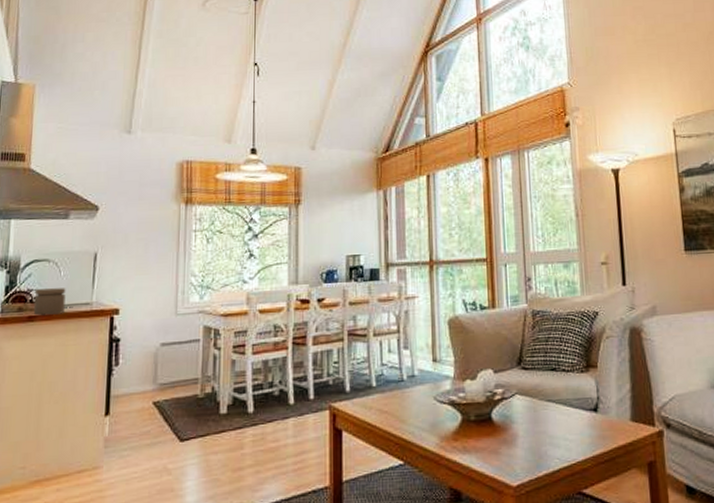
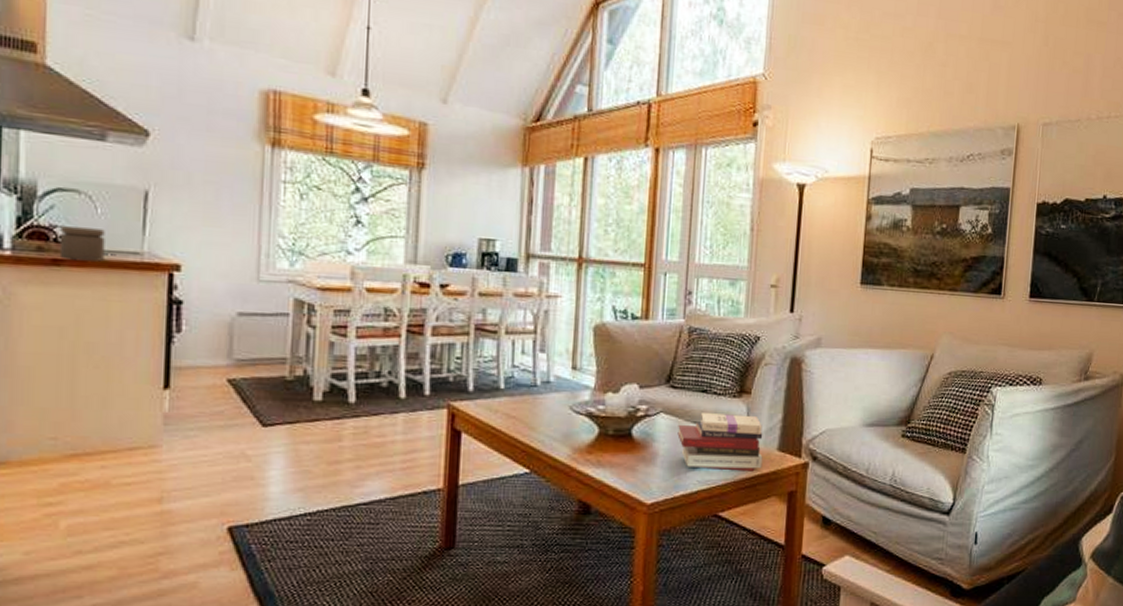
books: none [533,388,618,446] -> present [677,413,763,472]

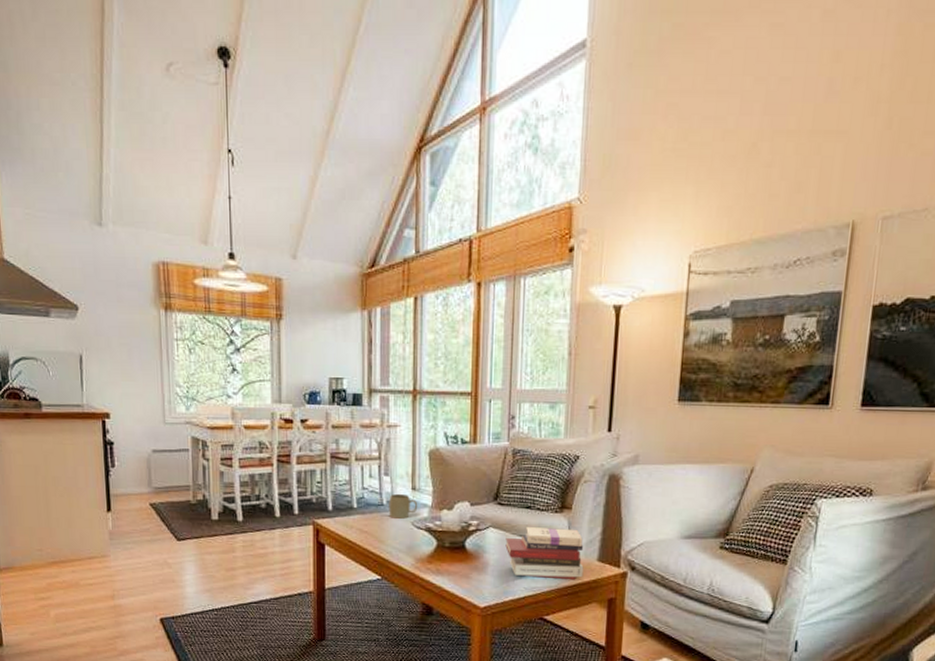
jar: present [59,226,105,262] -> none [27,387,58,414]
mug: none [543,373,579,402] -> present [389,493,418,519]

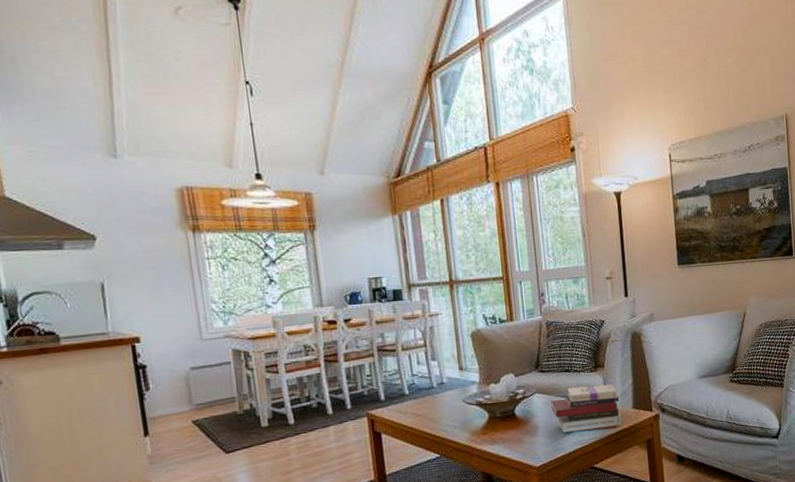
mug: present [389,493,418,519] -> none [438,374,467,399]

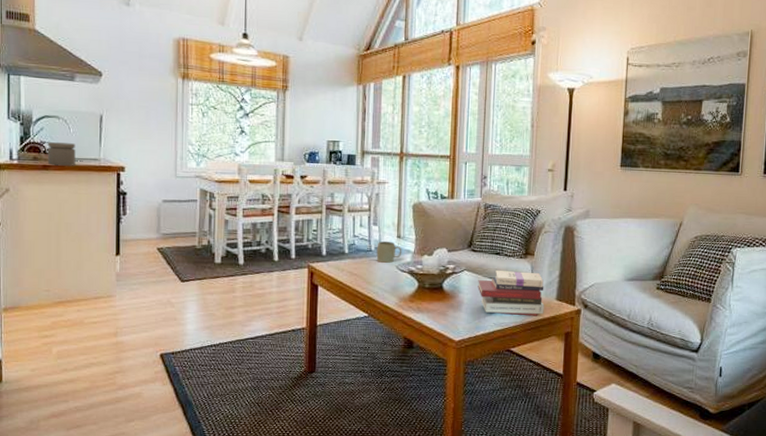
jar: none [41,319,80,348] -> present [47,142,76,166]
mug: none [438,374,467,399] -> present [376,241,402,263]

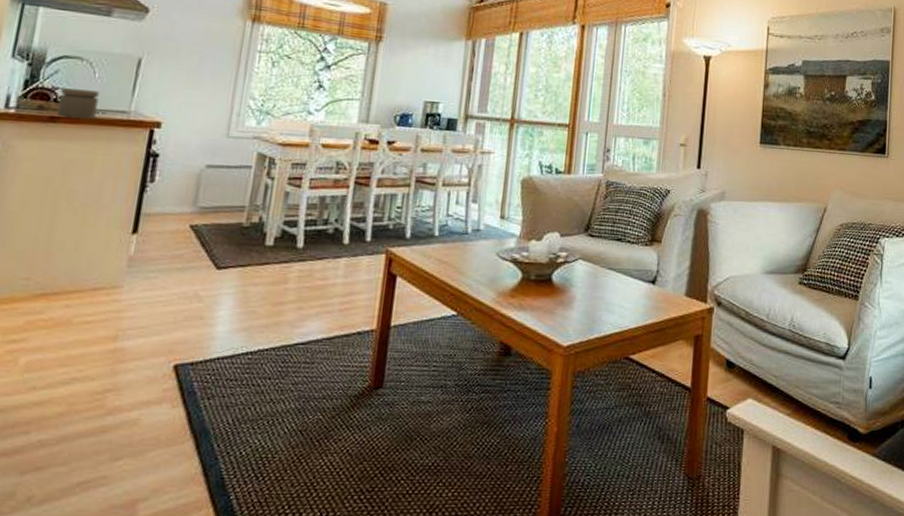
mug: present [376,241,402,263] -> none [472,221,506,249]
books: present [478,271,545,317] -> none [594,260,672,316]

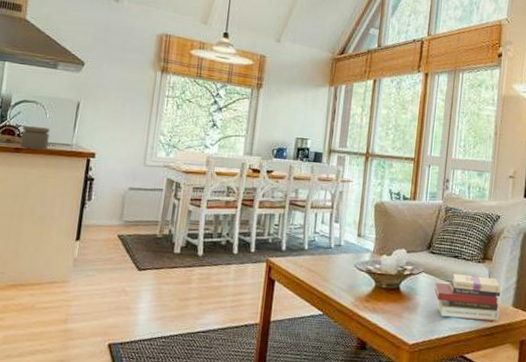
books: none [594,260,672,316] -> present [434,274,501,323]

